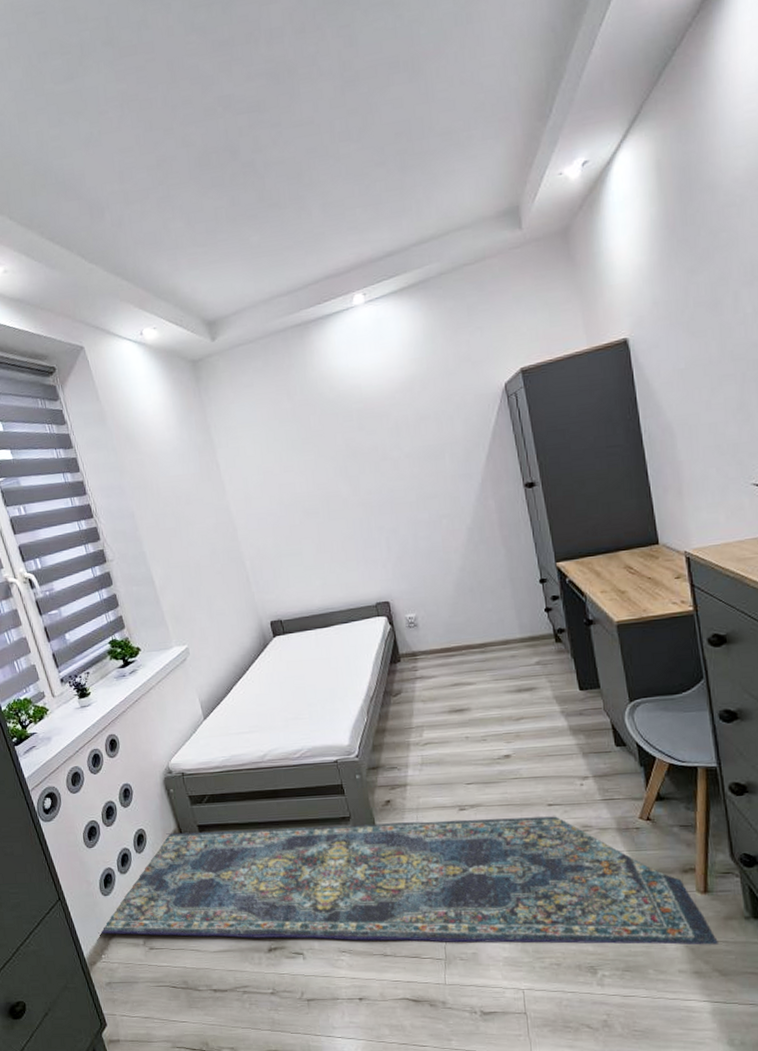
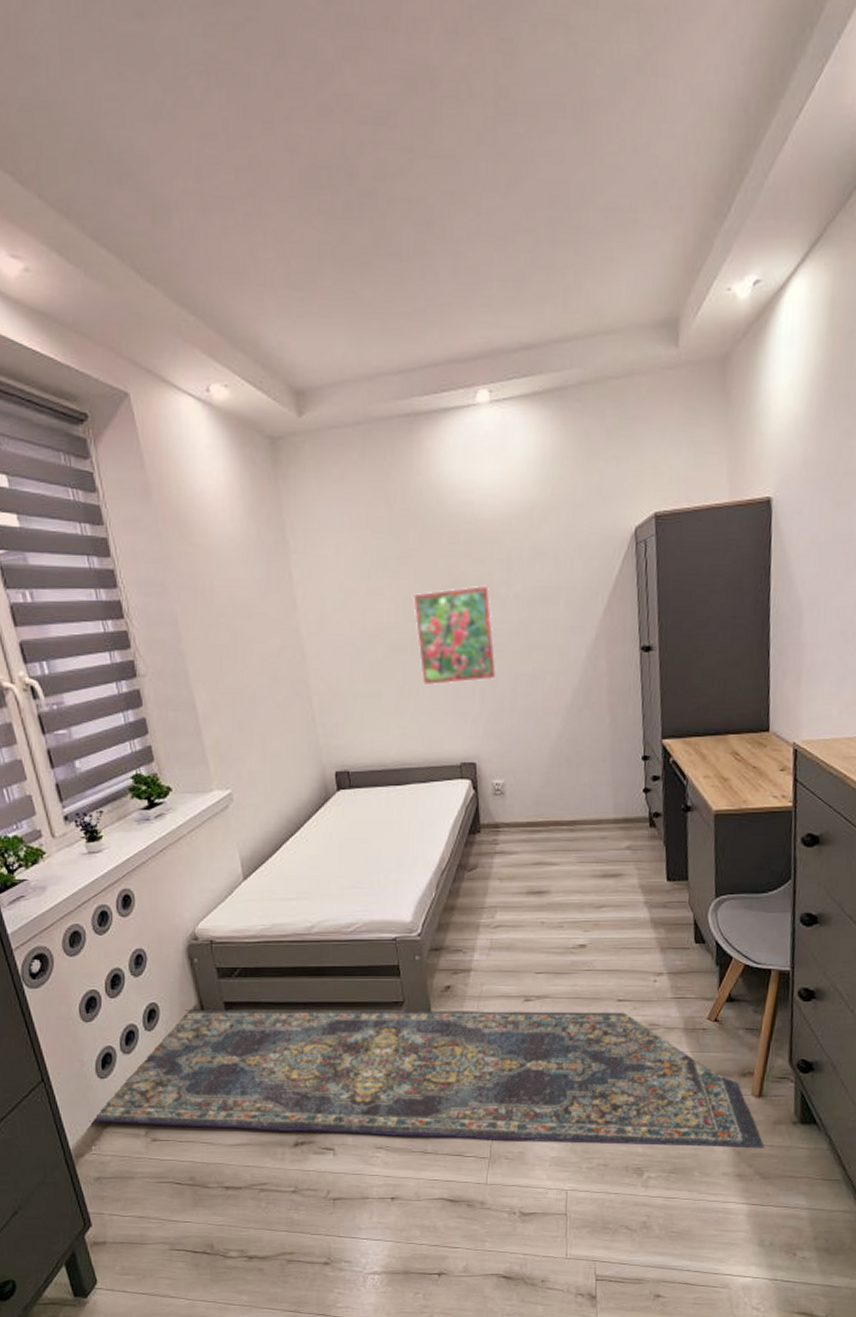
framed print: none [319,450,399,541] -> present [413,585,498,686]

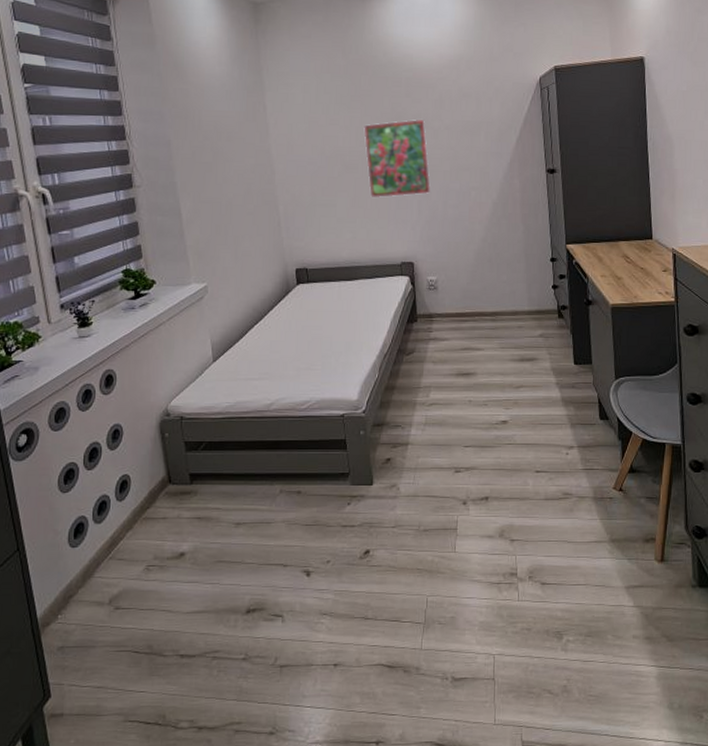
rug: present [90,1009,764,1149] -> none [58,481,668,612]

